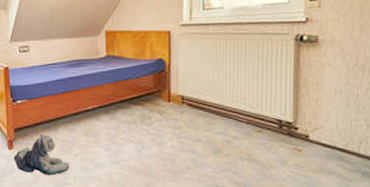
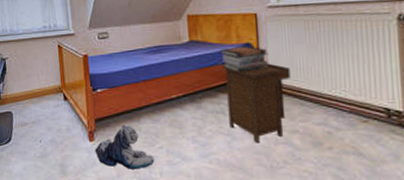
book stack: none [135,61,178,86] -> present [221,46,268,73]
nightstand: none [136,78,197,151] -> present [222,63,291,143]

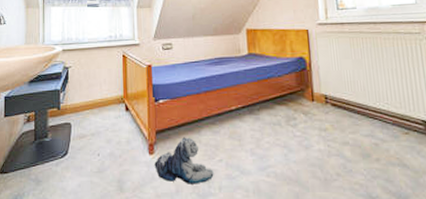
book stack: present [221,46,268,73] -> none [277,60,320,85]
nightstand: present [222,63,291,143] -> none [278,76,340,156]

